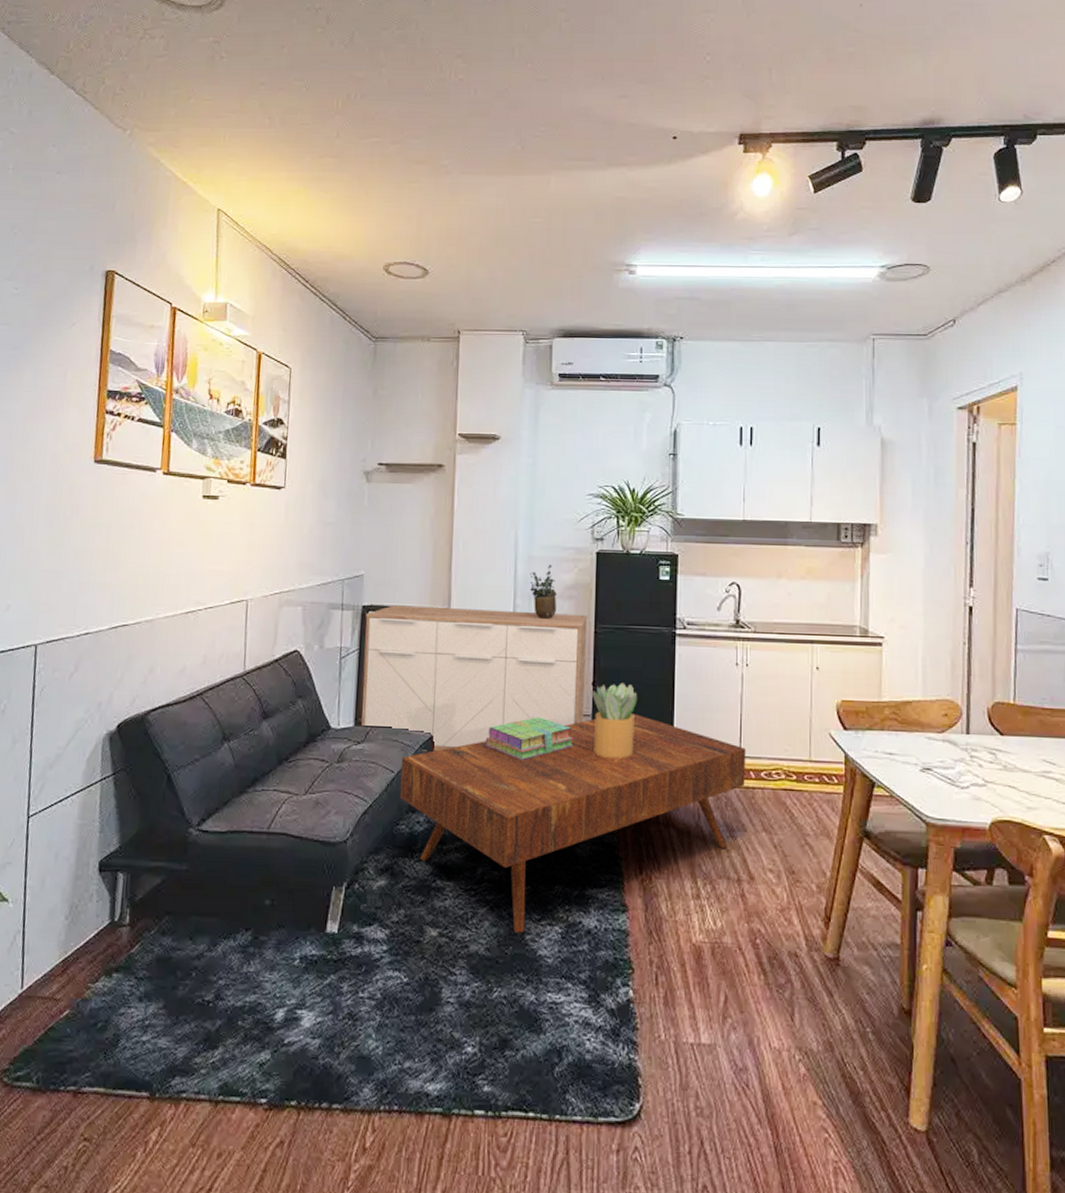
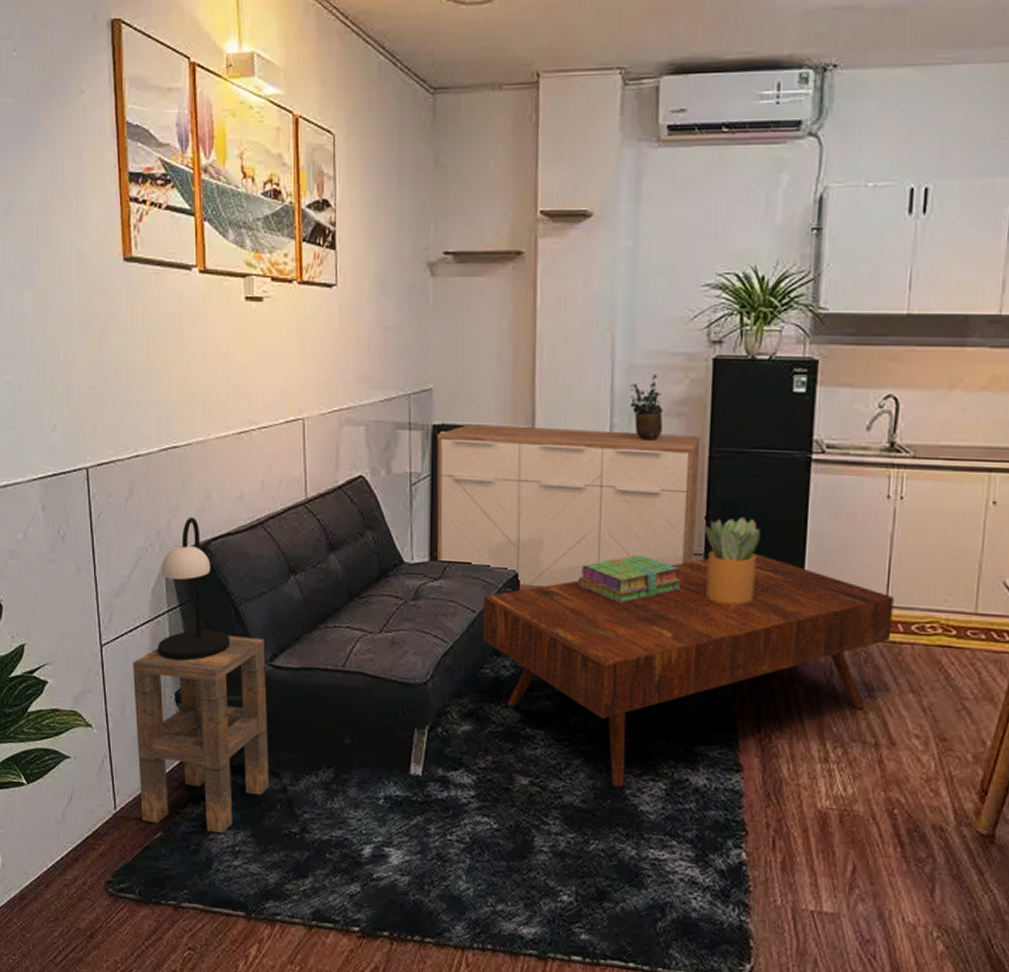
side table: none [49,802,194,1006] -> present [133,635,269,833]
table lamp: none [85,689,161,829] -> present [157,516,231,661]

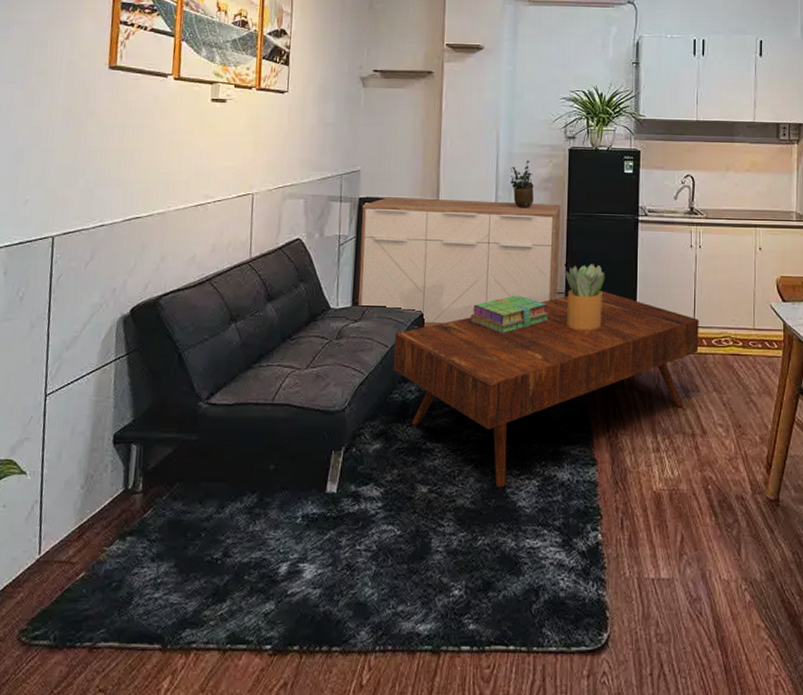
side table: present [133,635,269,833] -> none [66,379,203,566]
table lamp: present [157,516,231,661] -> none [100,276,172,405]

